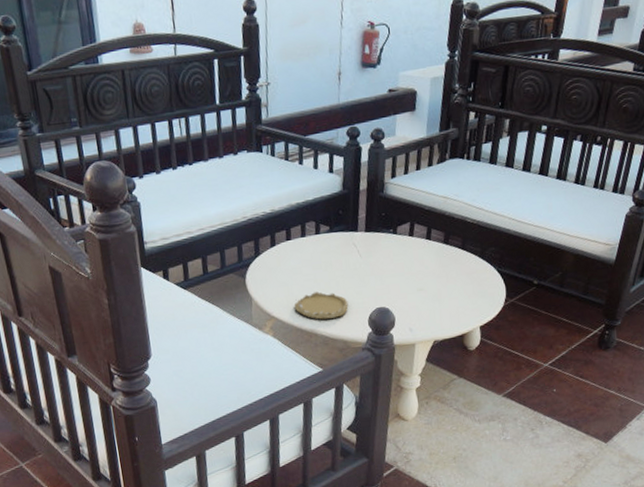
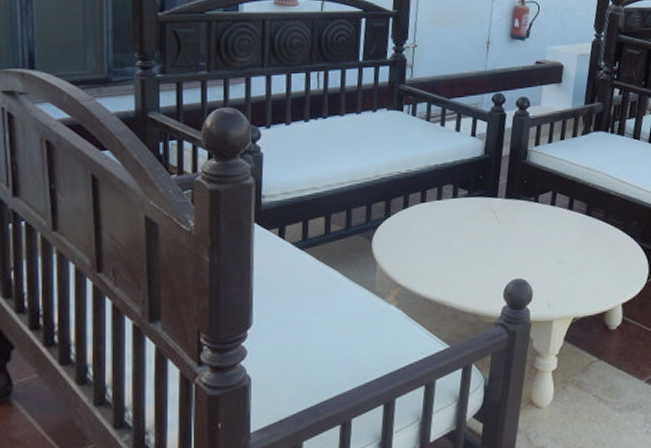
ashtray: present [295,292,348,320] -> none [424,259,483,290]

